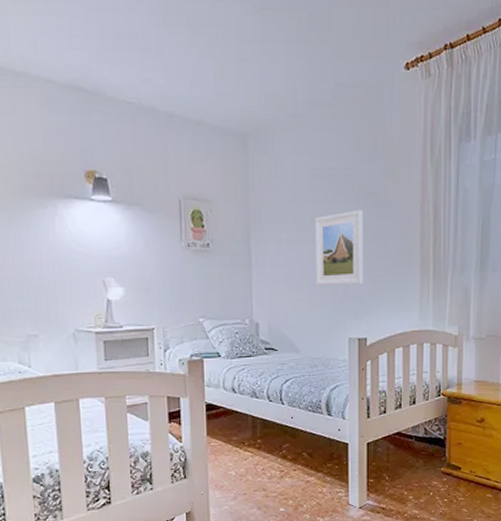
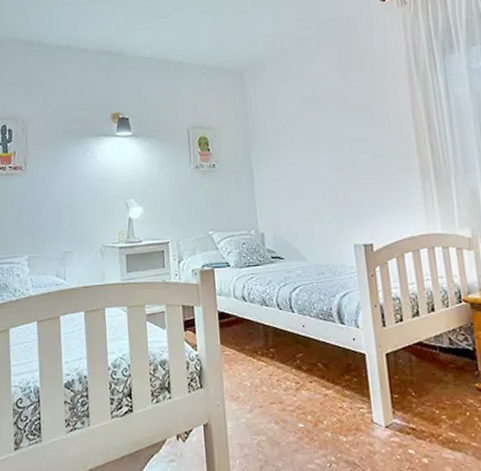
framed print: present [315,210,364,286] -> none [310,124,363,196]

